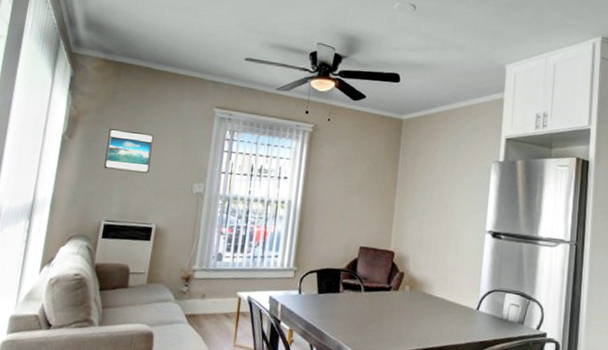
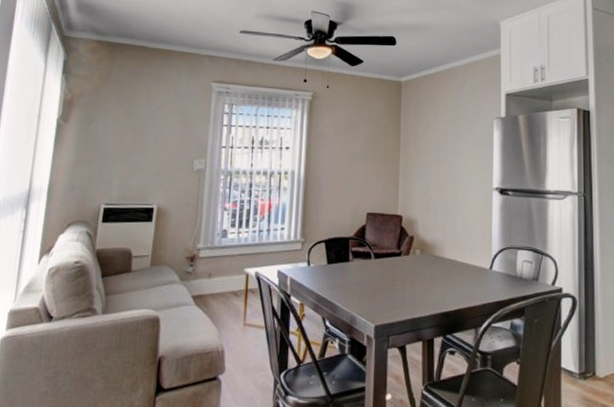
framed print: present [104,128,154,173] -> none [101,109,151,153]

